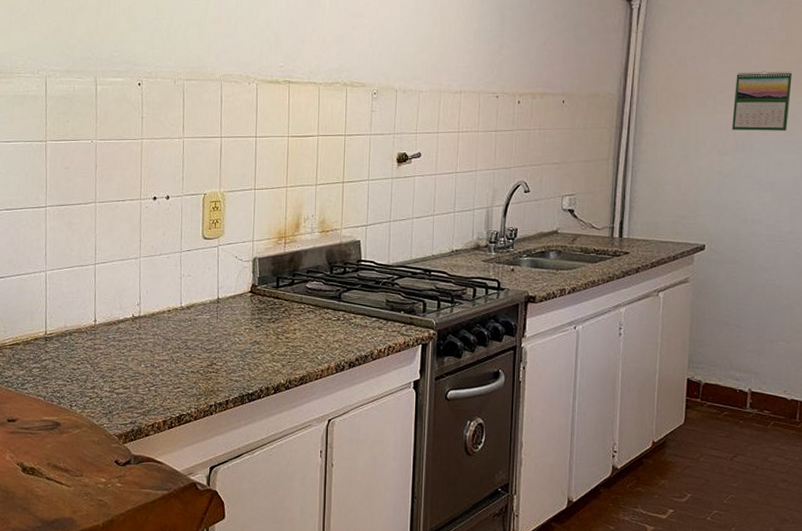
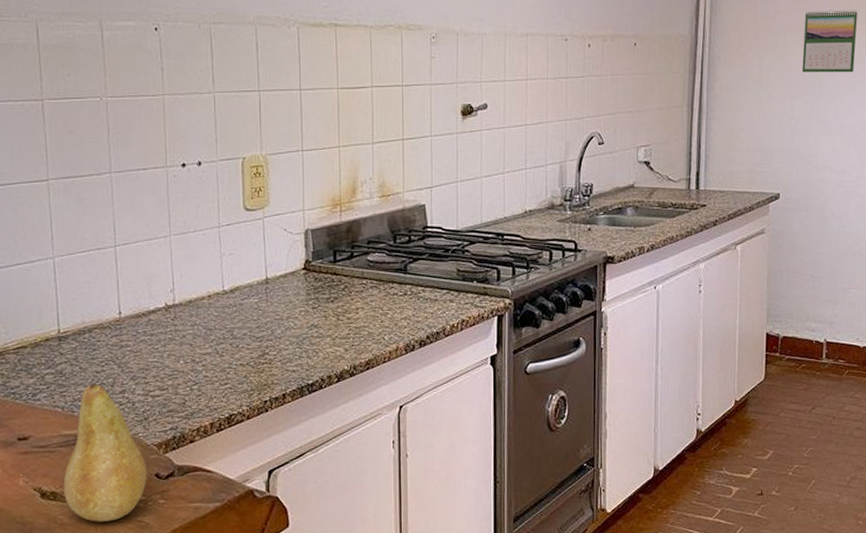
fruit: none [40,378,109,498] -> present [63,383,147,522]

